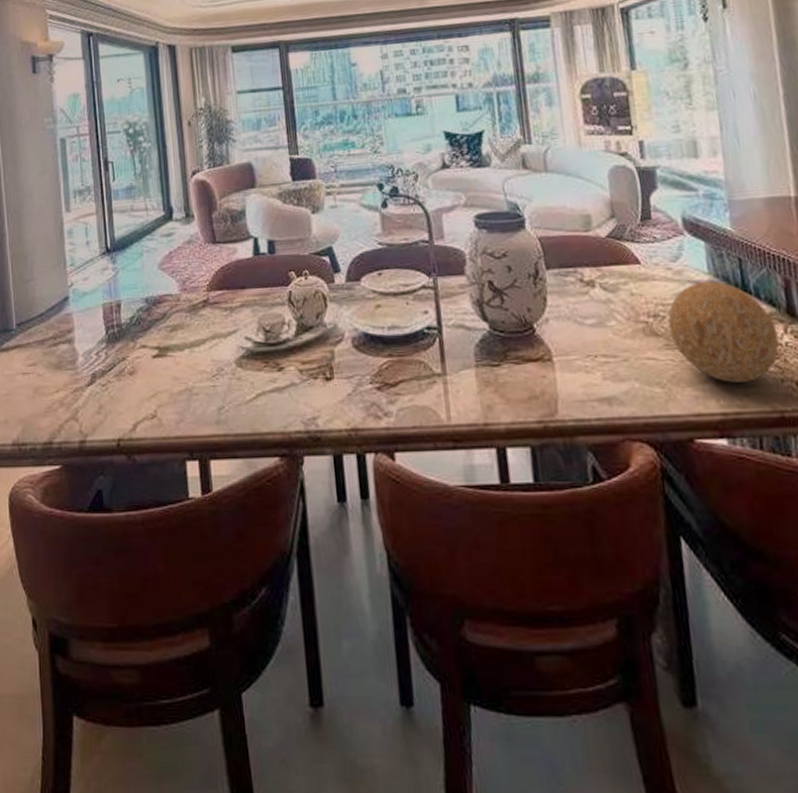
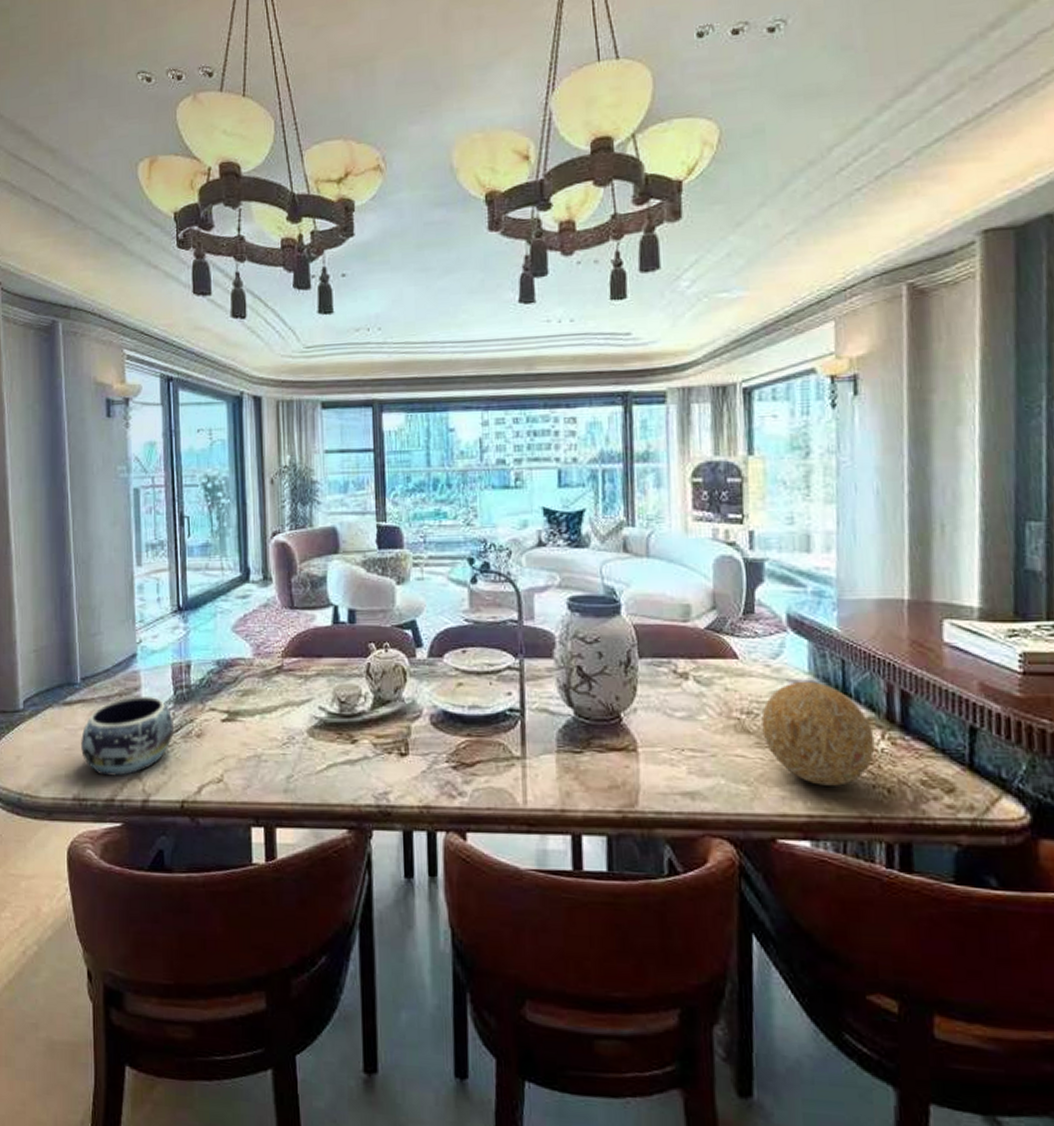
decorative bowl: none [18,338,107,420] -> present [81,697,174,778]

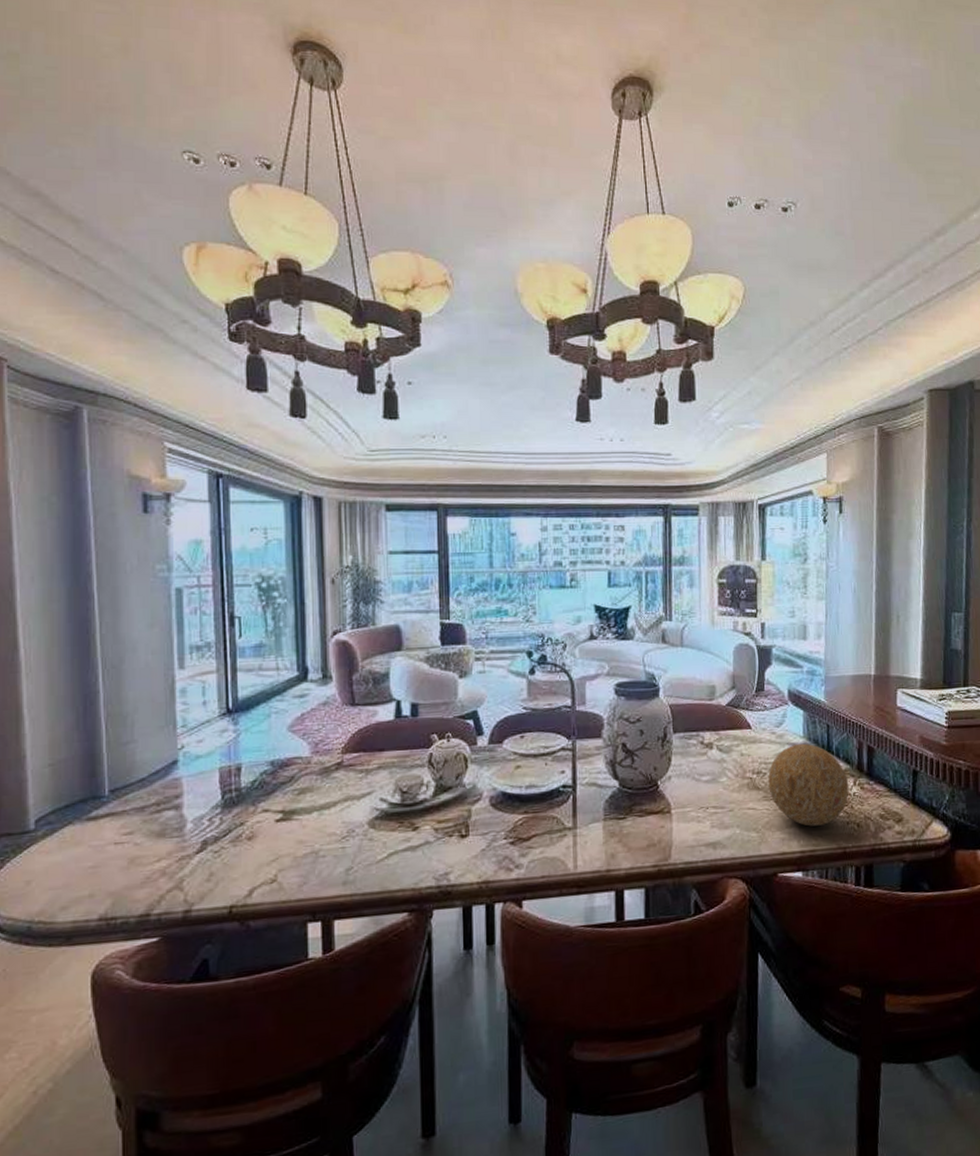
decorative bowl: present [81,697,174,778] -> none [109,803,221,891]

